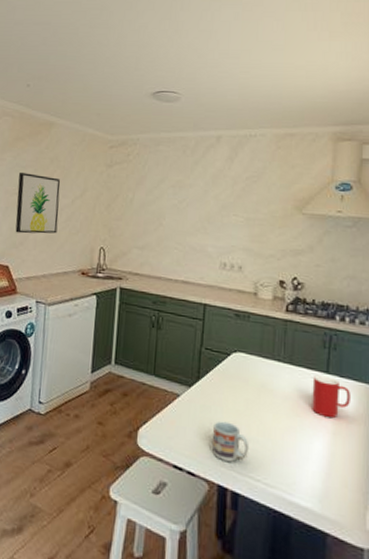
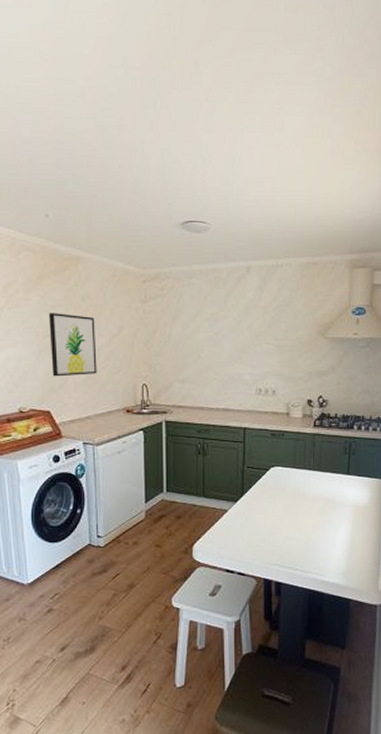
cup: present [212,421,248,462] -> none [258,526,287,558]
cup: present [312,375,350,418] -> none [337,477,366,511]

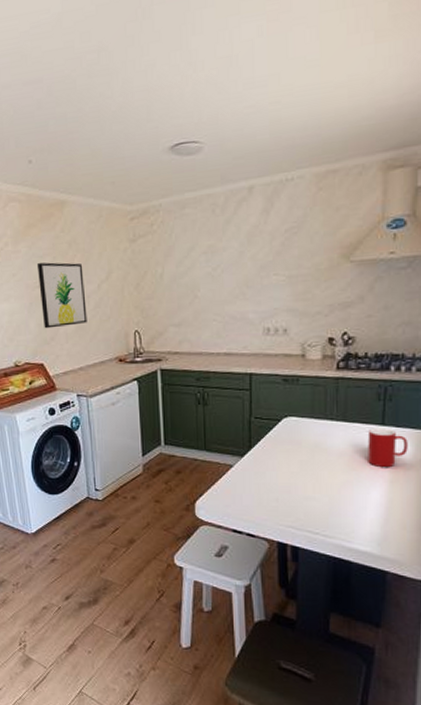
cup: none [337,477,366,511] -> present [367,428,408,468]

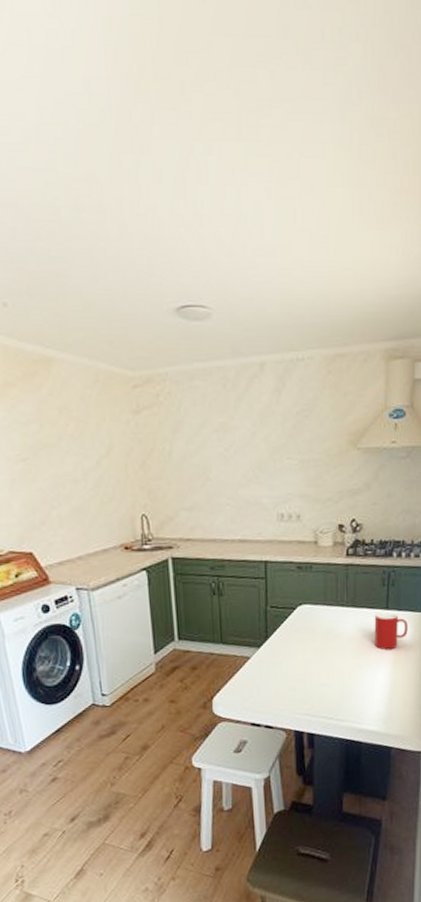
wall art: present [36,262,87,329] -> none [18,430,85,511]

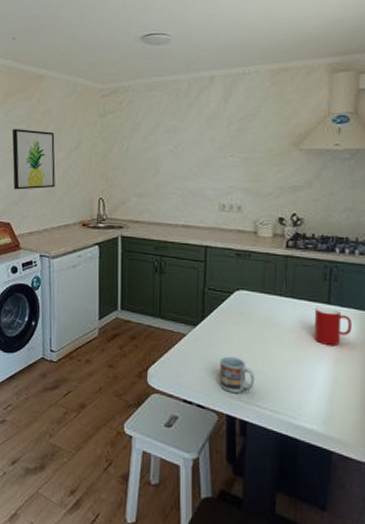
wall art: none [18,430,85,511] -> present [12,128,56,190]
cup: none [286,673,320,708] -> present [220,356,254,393]

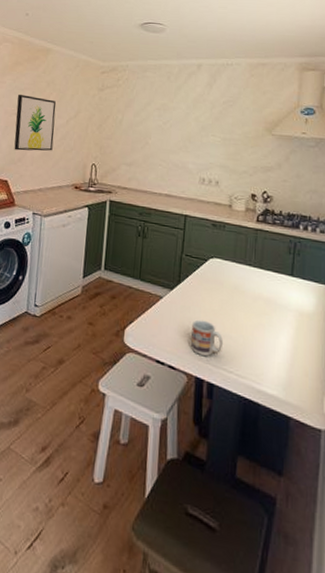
cup: present [314,306,352,346] -> none [278,277,312,316]

